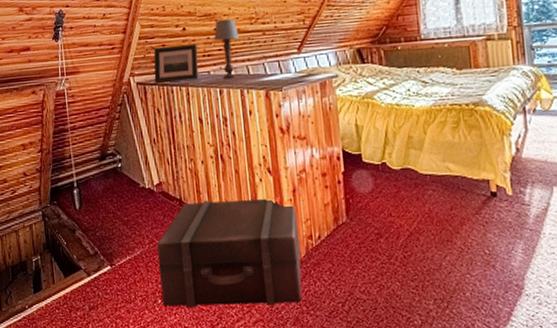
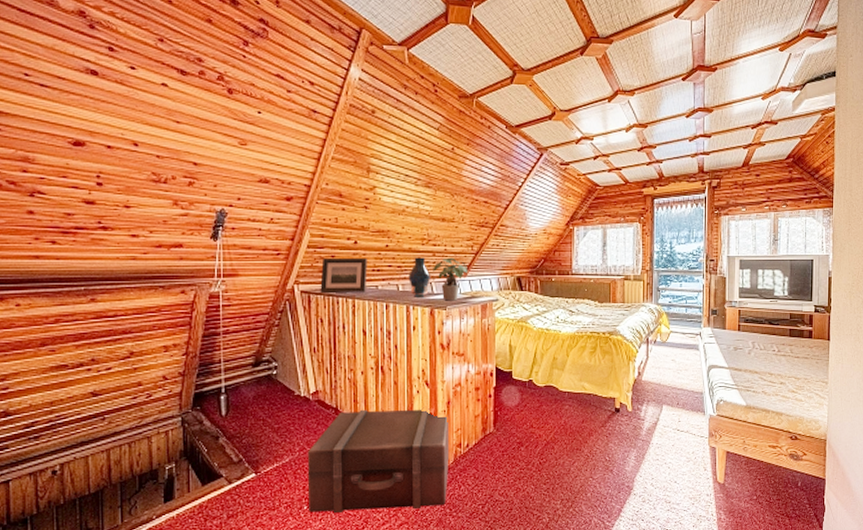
table lamp: present [214,19,239,80] -> none [385,237,410,295]
vase: none [239,37,263,80] -> present [408,257,430,297]
potted plant: none [264,34,303,82] -> present [433,257,469,301]

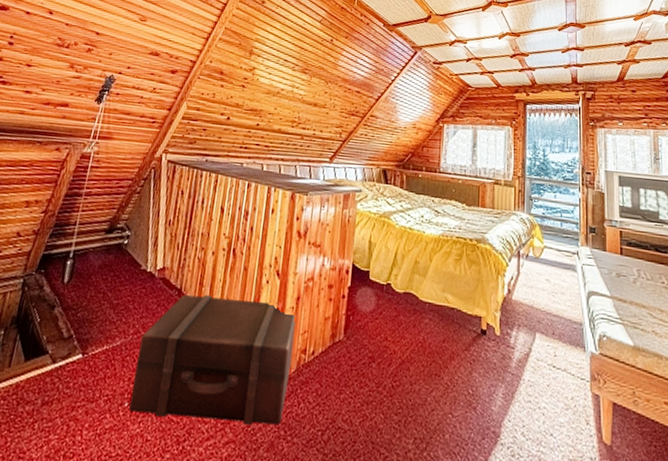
picture frame: present [320,258,367,294] -> none [186,131,237,169]
vase: present [408,257,430,297] -> none [274,138,296,180]
potted plant: present [433,257,469,301] -> none [299,142,335,187]

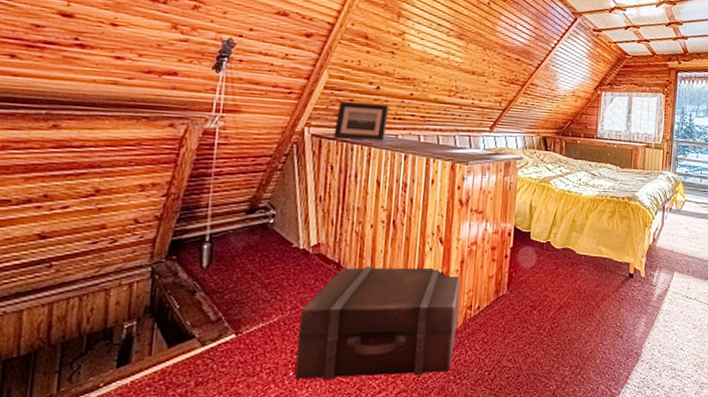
picture frame: none [186,131,237,169] -> present [333,102,389,141]

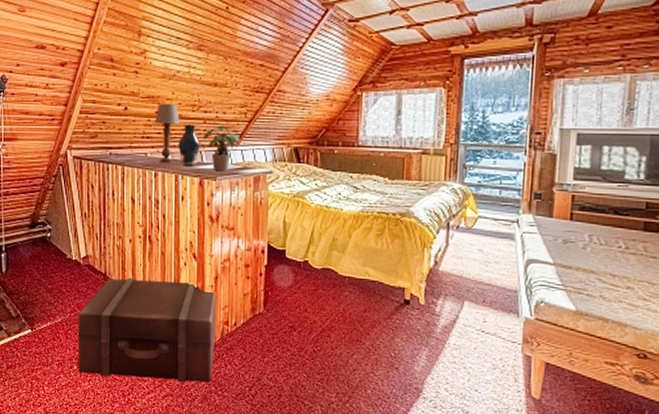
picture frame: present [333,102,389,141] -> none [91,124,137,160]
table lamp: none [409,85,435,146] -> present [155,103,180,163]
vase: none [431,108,455,150] -> present [178,124,200,167]
potted plant: none [458,111,495,157] -> present [203,125,241,172]

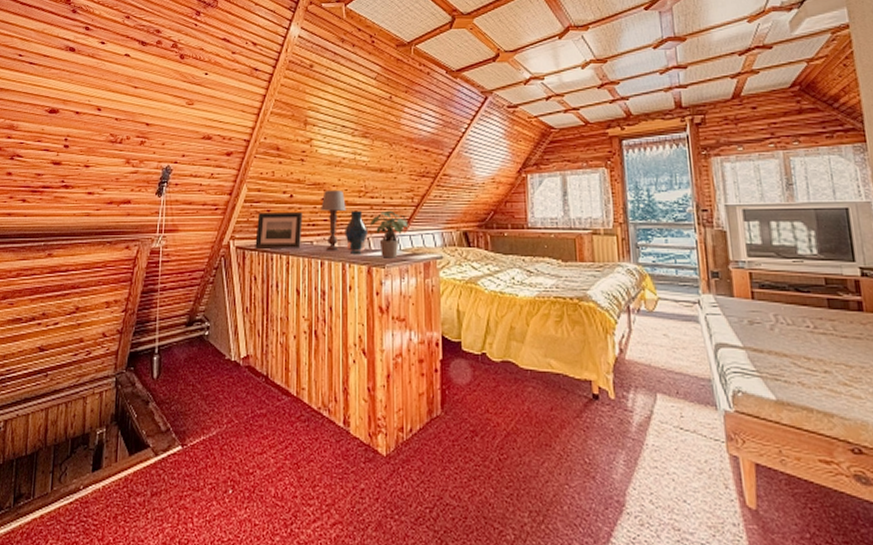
suitcase: present [78,277,217,383] -> none [234,379,390,505]
picture frame: none [91,124,137,160] -> present [255,213,303,250]

